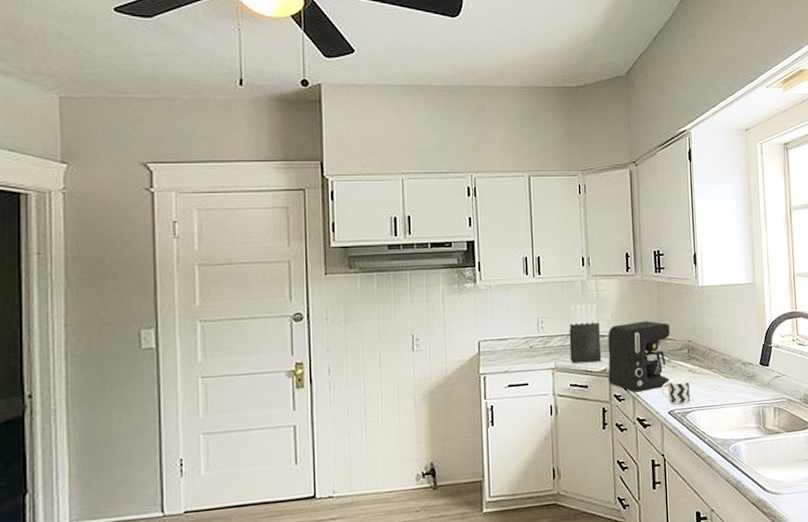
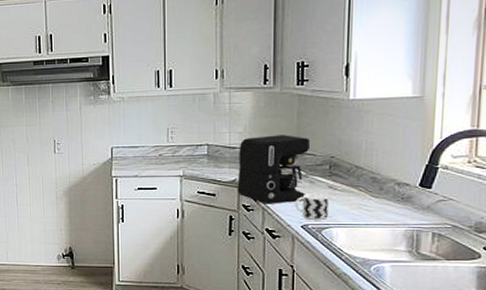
knife block: present [569,304,602,364] -> none [199,116,232,173]

